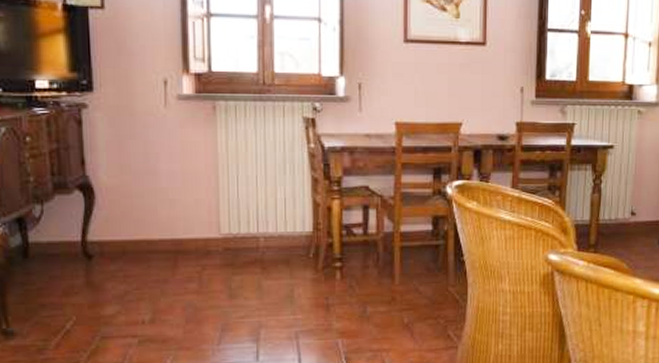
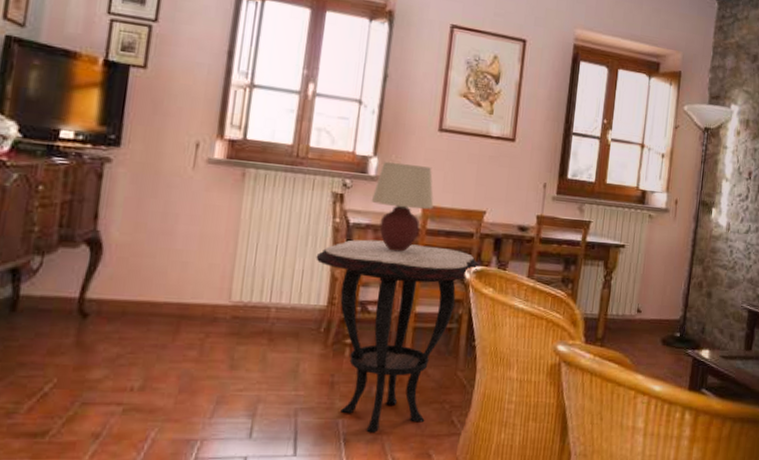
side table: none [296,162,461,351] -> present [316,239,480,433]
table lamp: none [343,80,407,172] -> present [371,161,434,252]

